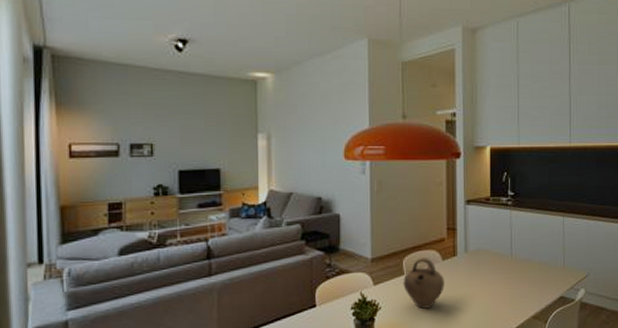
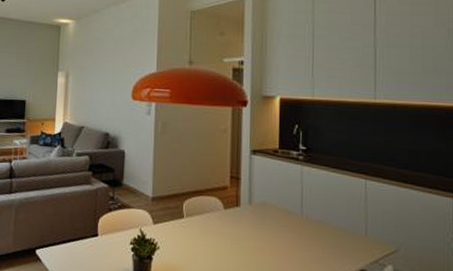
jug: present [403,257,445,309] -> none [182,202,226,257]

